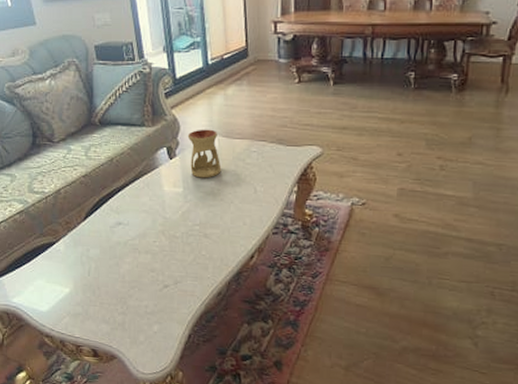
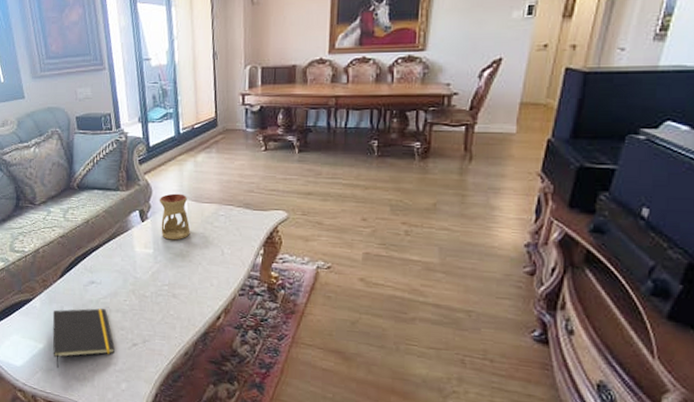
notepad: none [78,250,145,312] -> present [52,308,115,368]

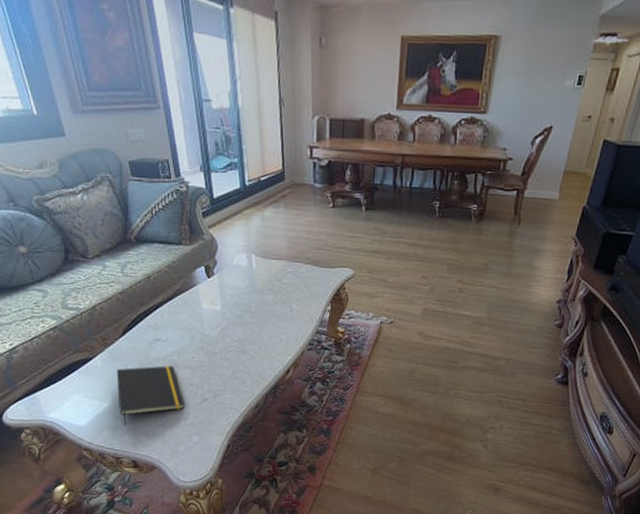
oil burner: present [159,193,191,240] -> none [225,249,259,297]

